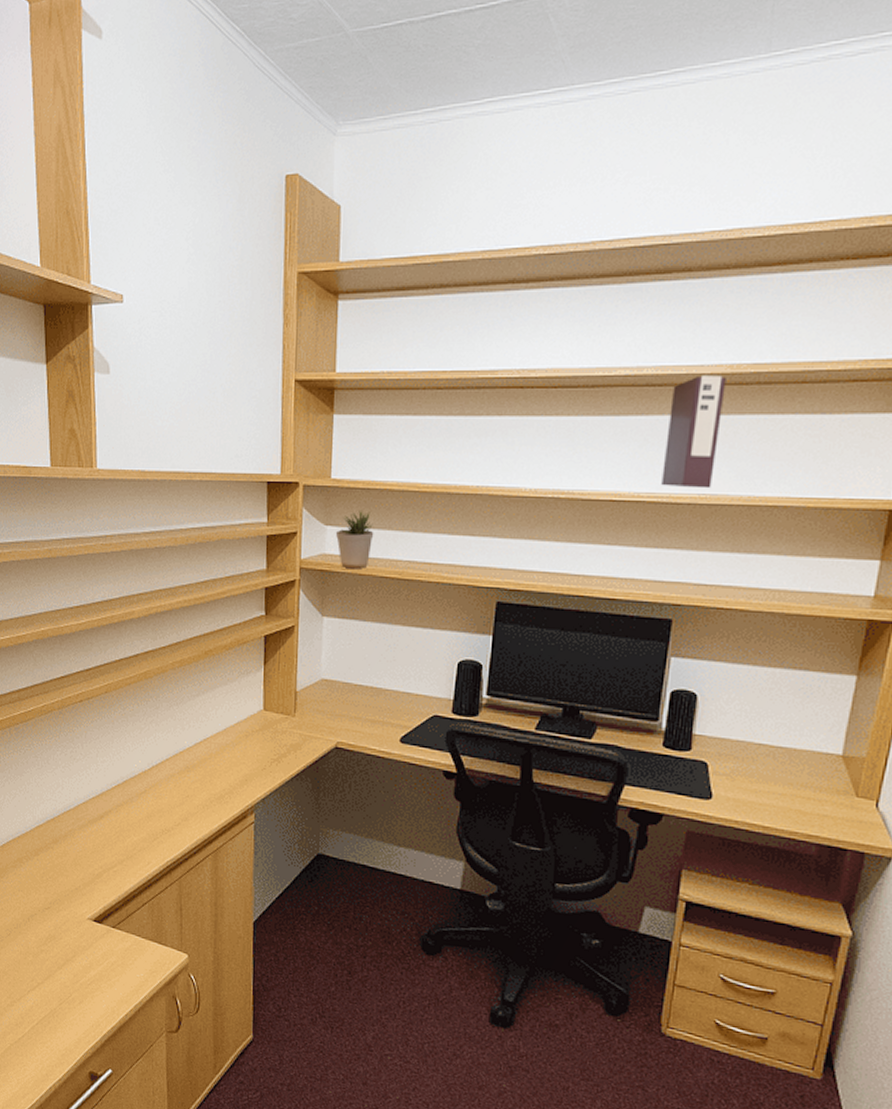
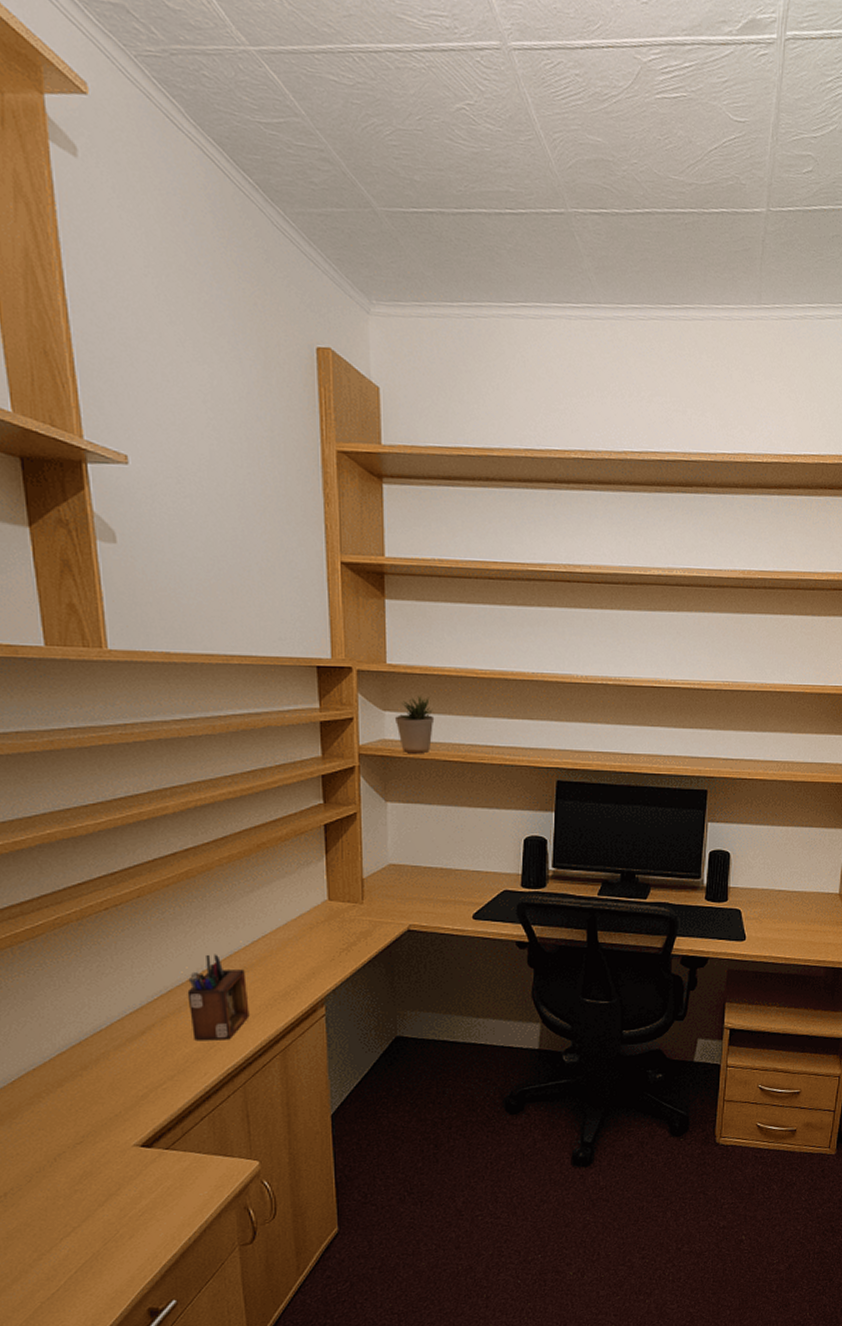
desk organizer: none [139,751,189,834] -> present [187,954,250,1041]
binder: present [661,375,726,489] -> none [693,578,740,677]

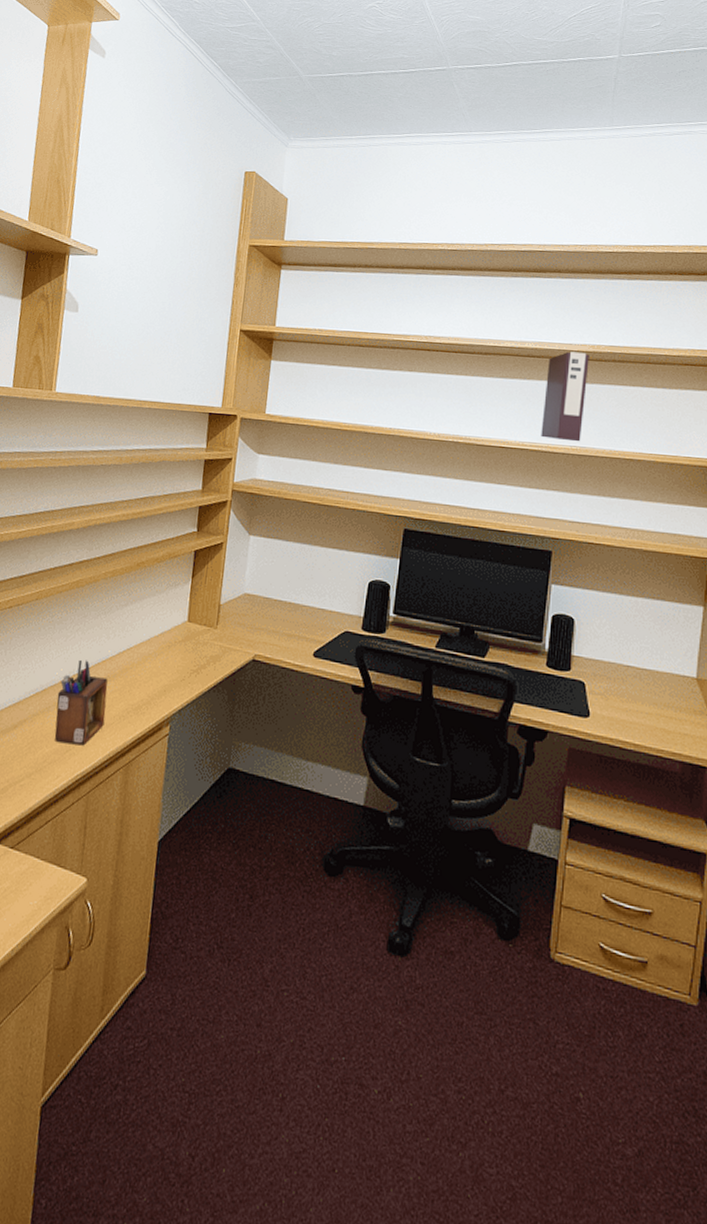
potted plant: present [395,695,435,754] -> none [266,442,300,494]
binder: none [693,578,740,677] -> present [541,351,589,442]

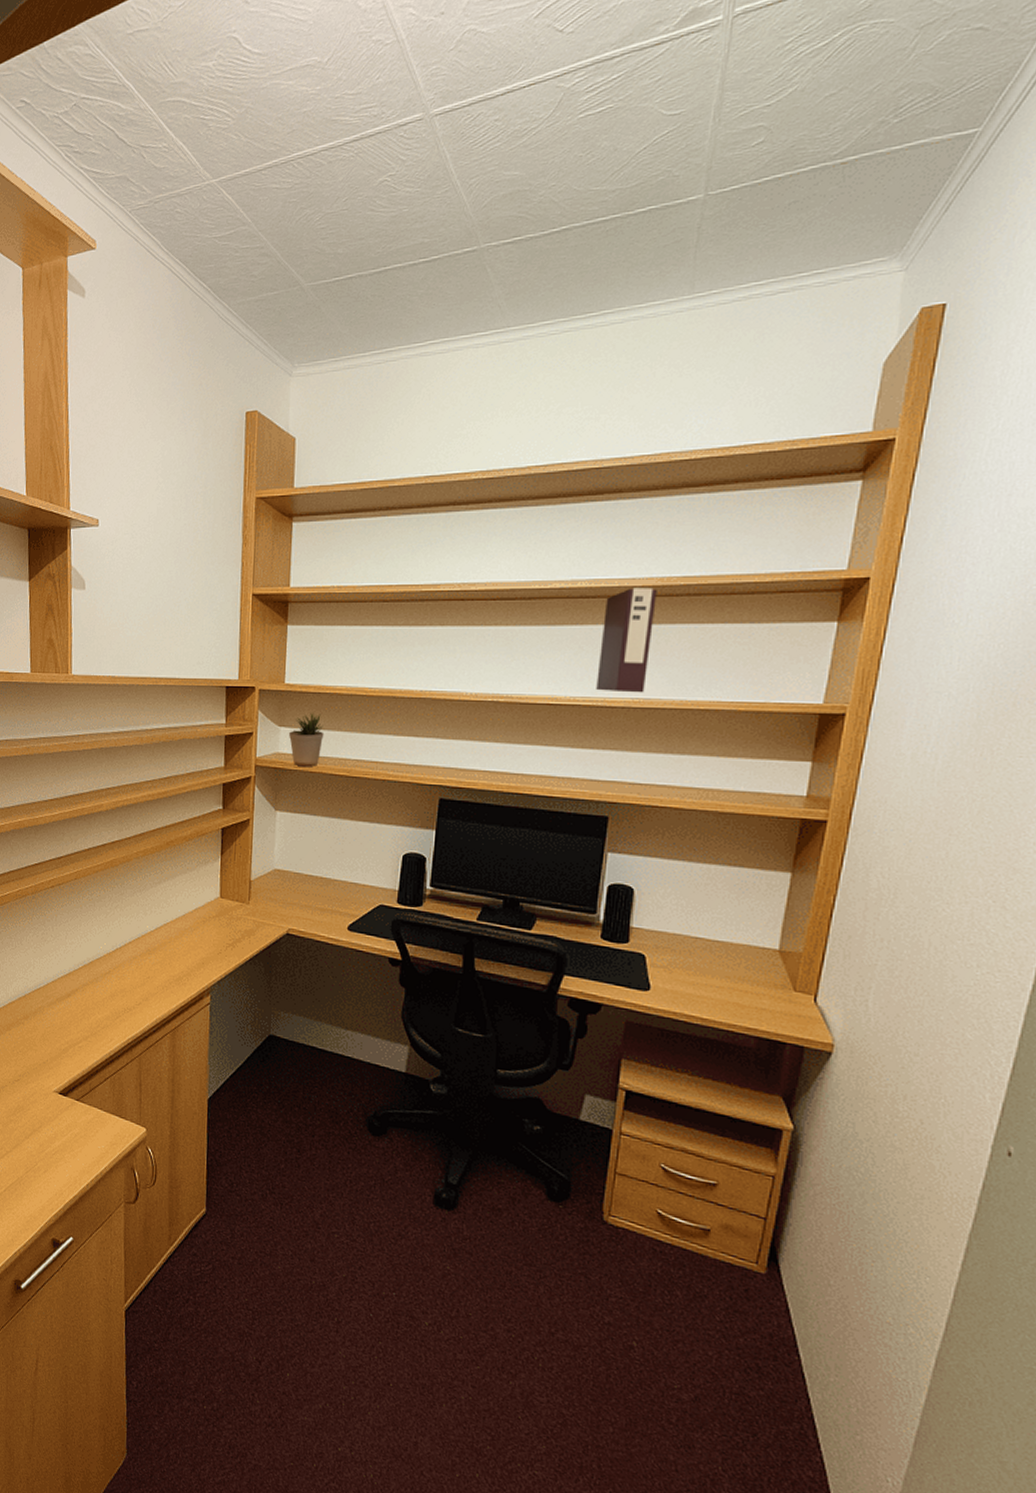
desk organizer: present [54,659,108,746] -> none [103,934,150,1013]
potted plant: none [266,442,300,494] -> present [289,712,324,767]

